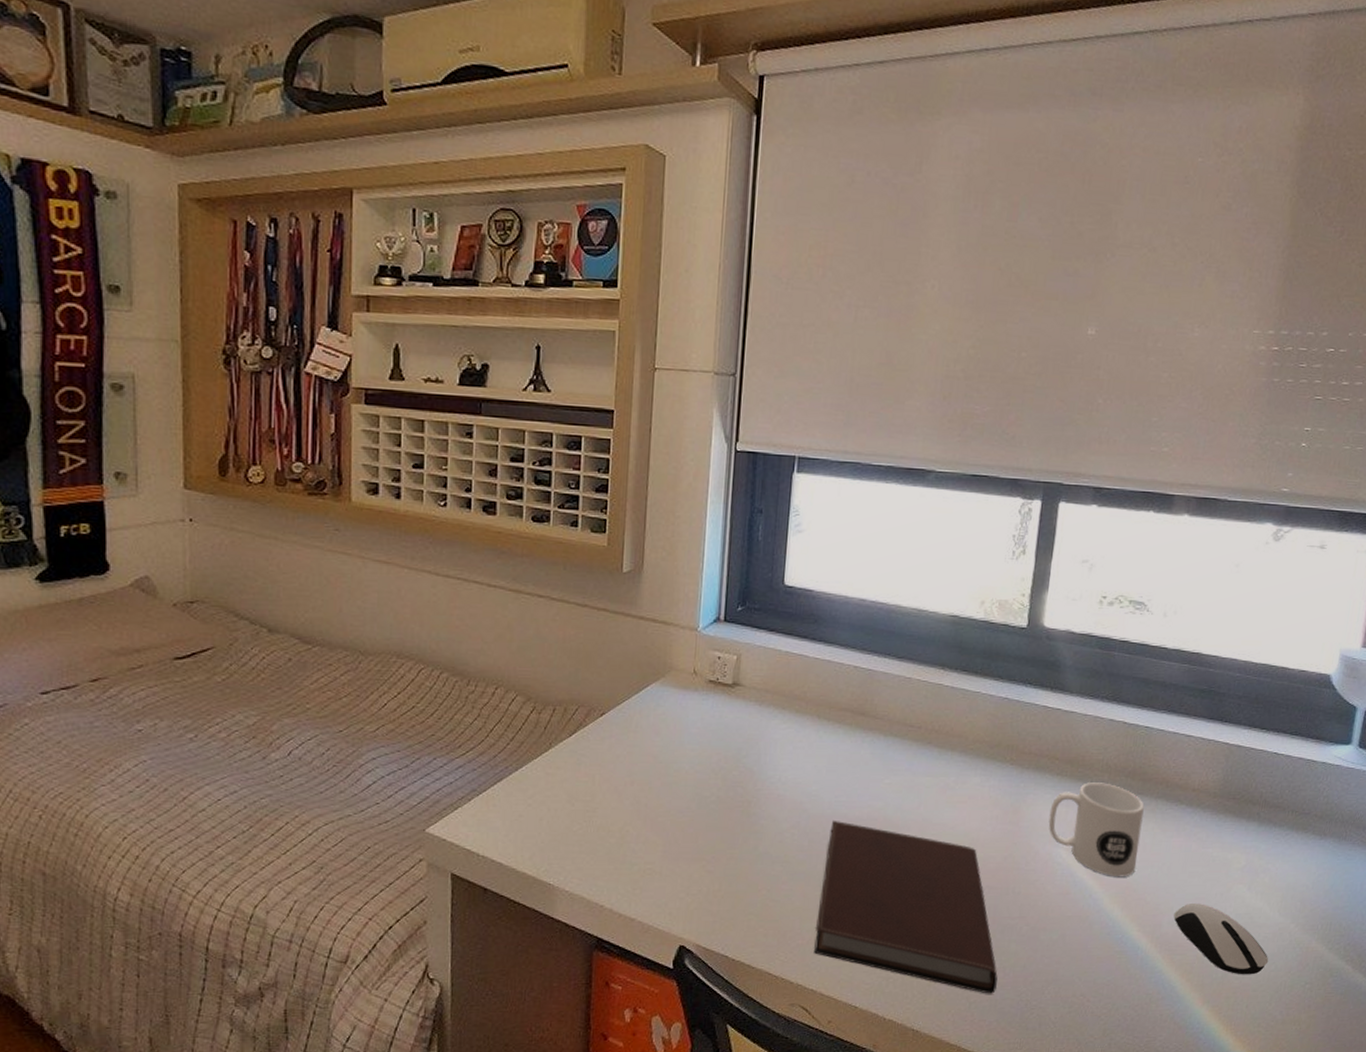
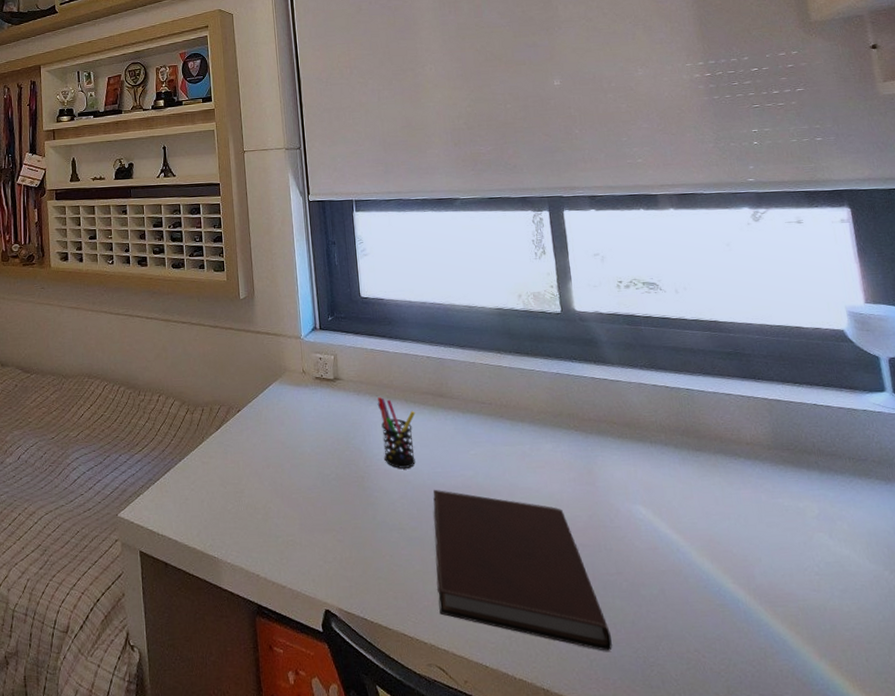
pen holder: none [780,711,828,795] -> present [377,397,416,469]
mug: present [1048,782,1145,877] -> none [620,442,714,531]
computer mouse: present [1173,904,1269,975] -> none [763,553,874,626]

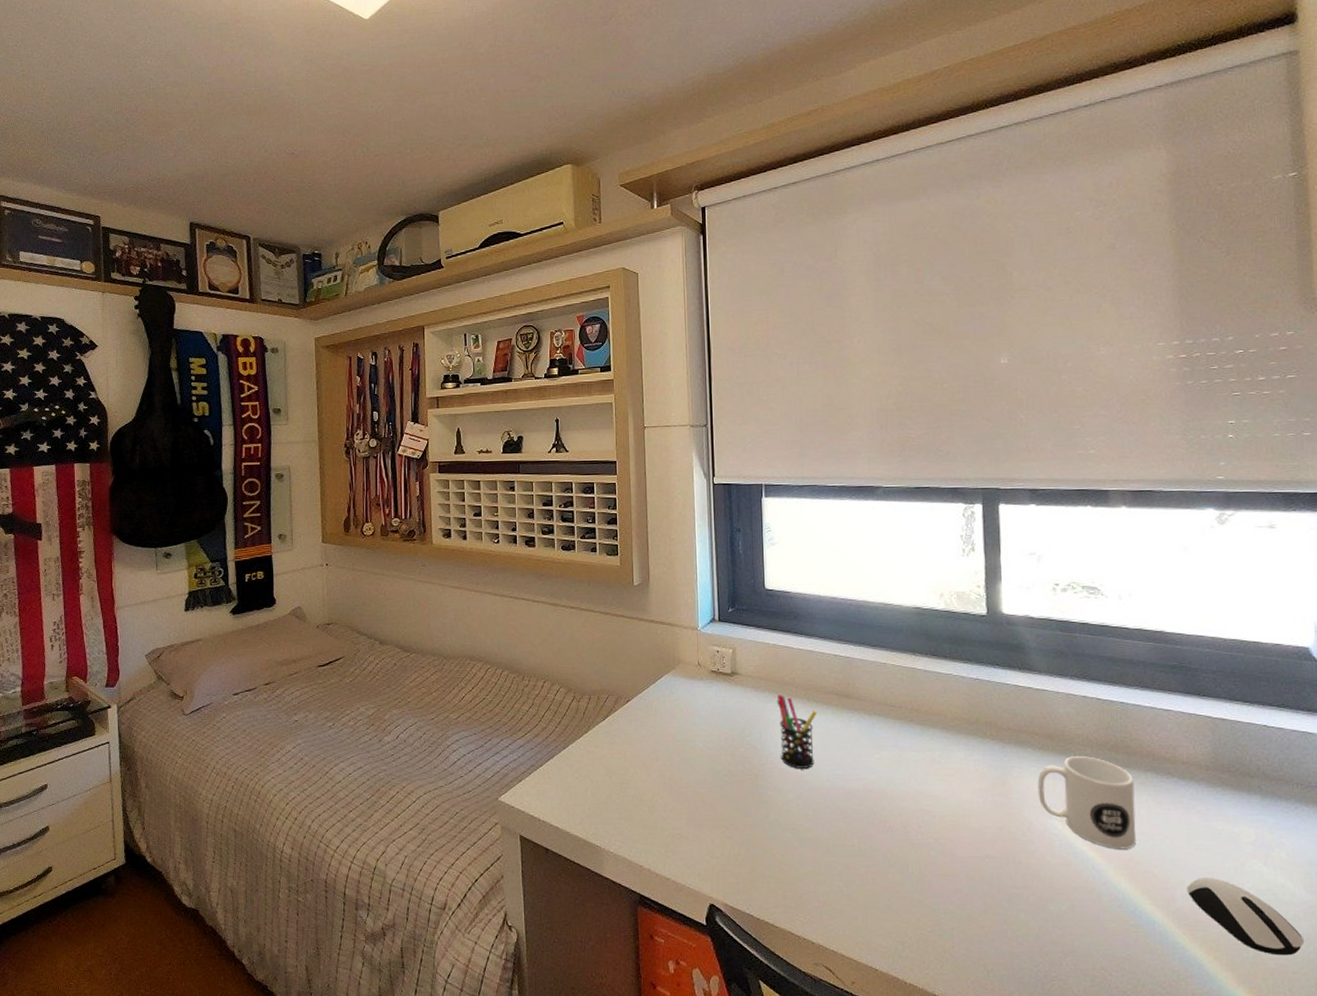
notebook: present [433,489,612,651] -> none [829,791,1012,963]
mug: none [620,442,714,531] -> present [1037,756,1136,850]
computer mouse: none [763,553,874,626] -> present [1187,878,1305,956]

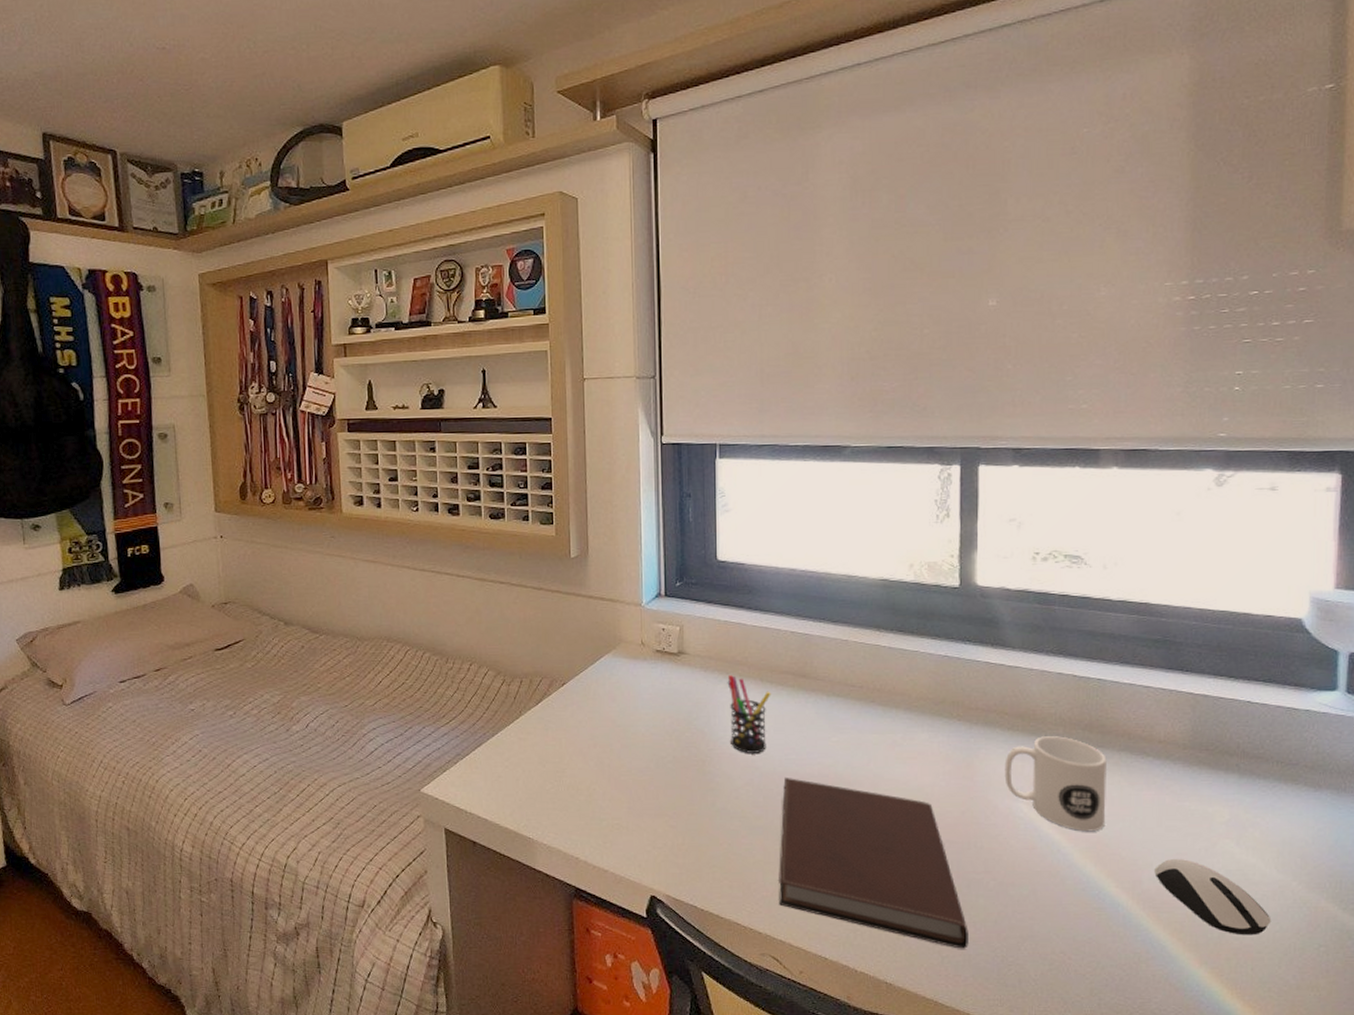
notebook: none [829,791,1012,963] -> present [779,777,968,949]

